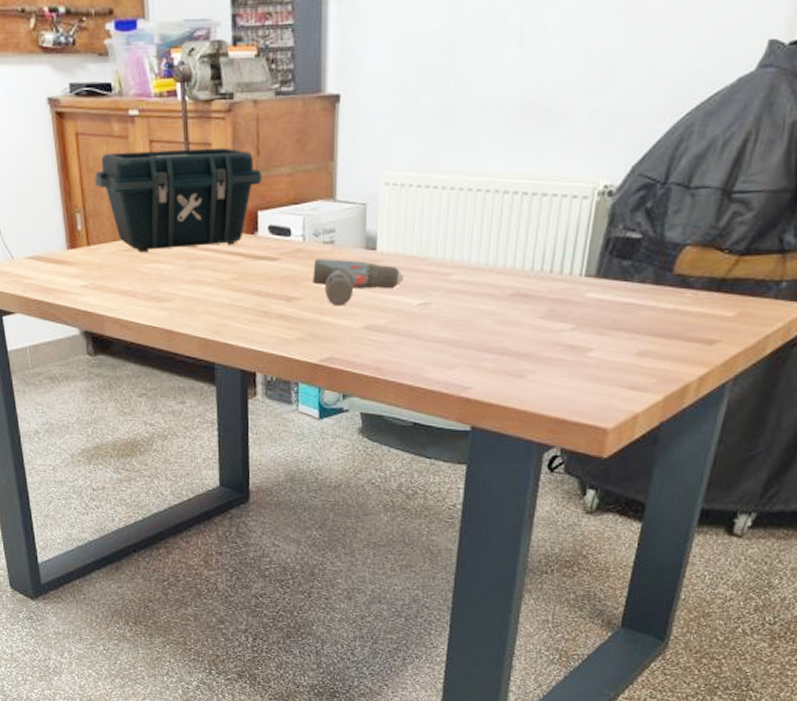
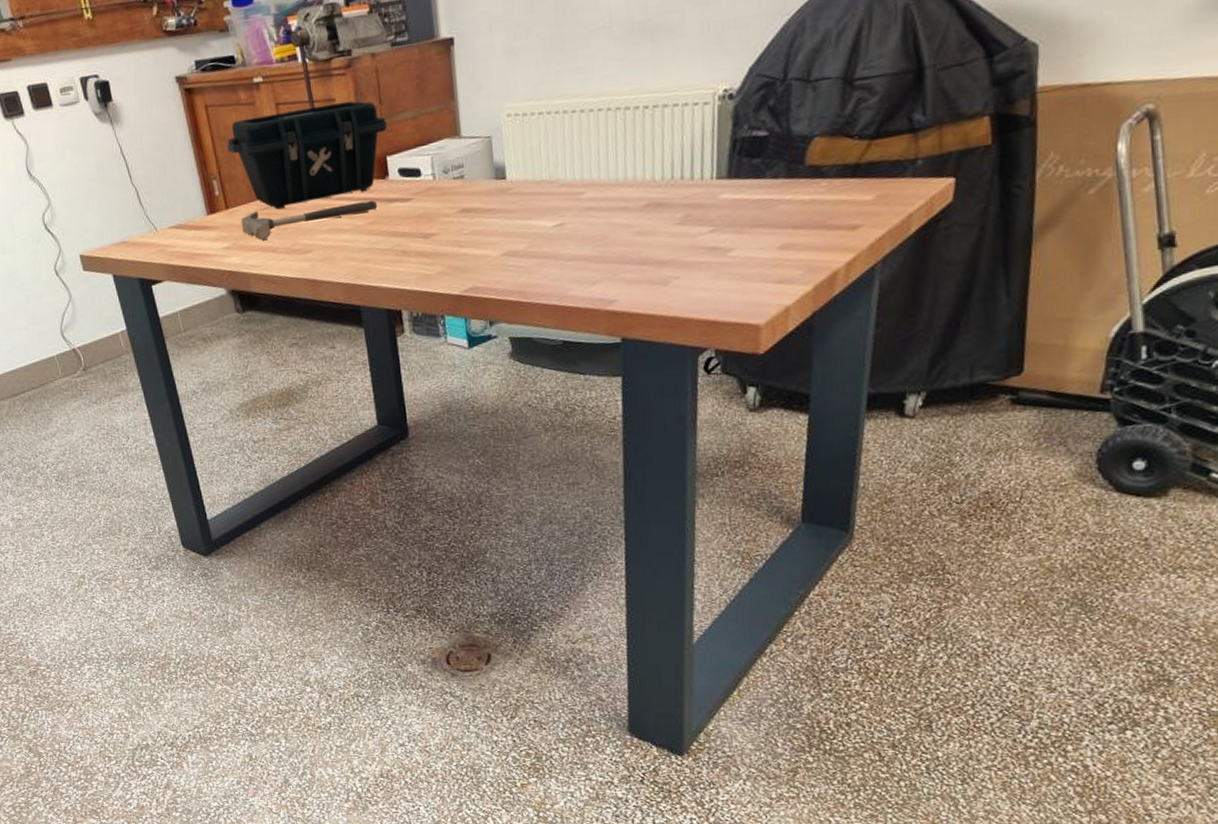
claw hammer: none [101,252,243,284] -> present [240,200,378,241]
power drill: present [313,259,404,306] -> none [446,191,537,237]

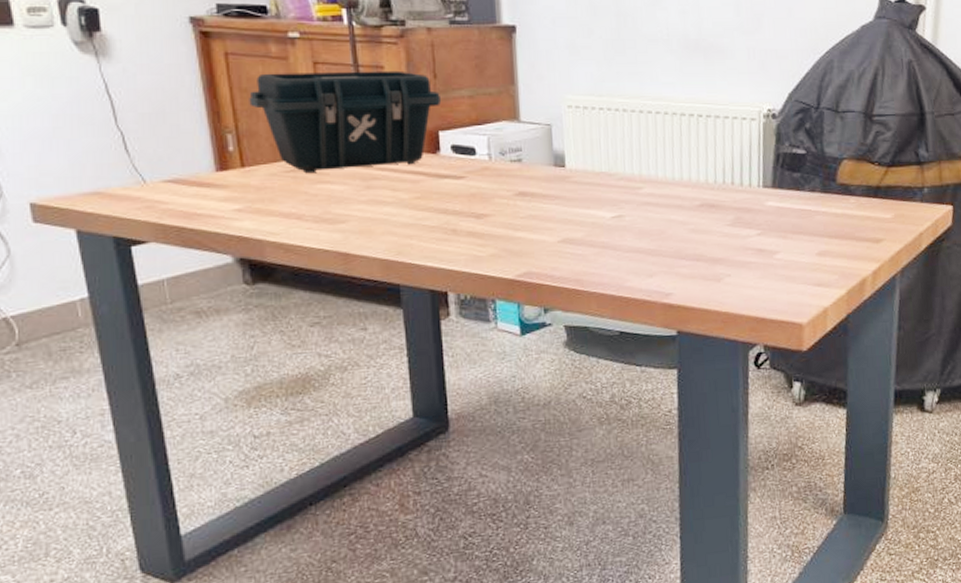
claw hammer: present [240,200,378,241] -> none [259,173,426,206]

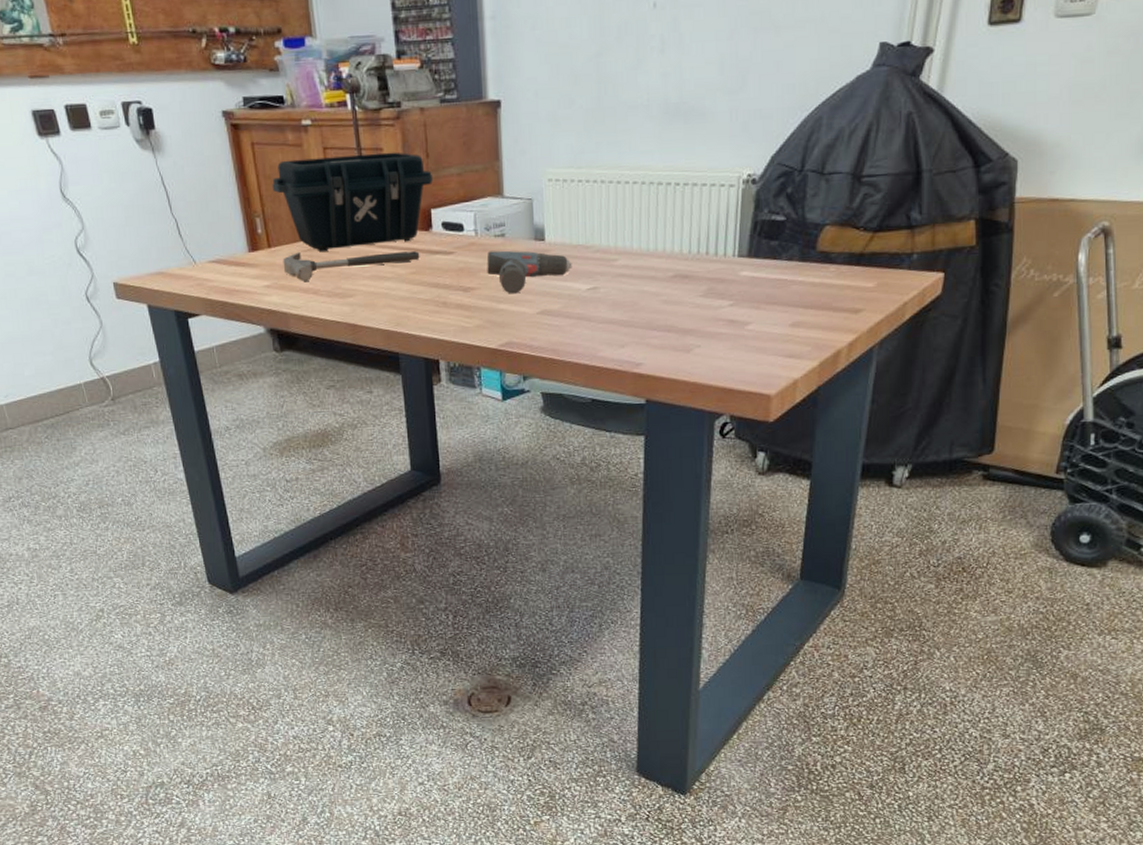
claw hammer: none [259,173,426,206] -> present [283,251,420,282]
power drill: none [502,176,596,222] -> present [486,250,572,294]

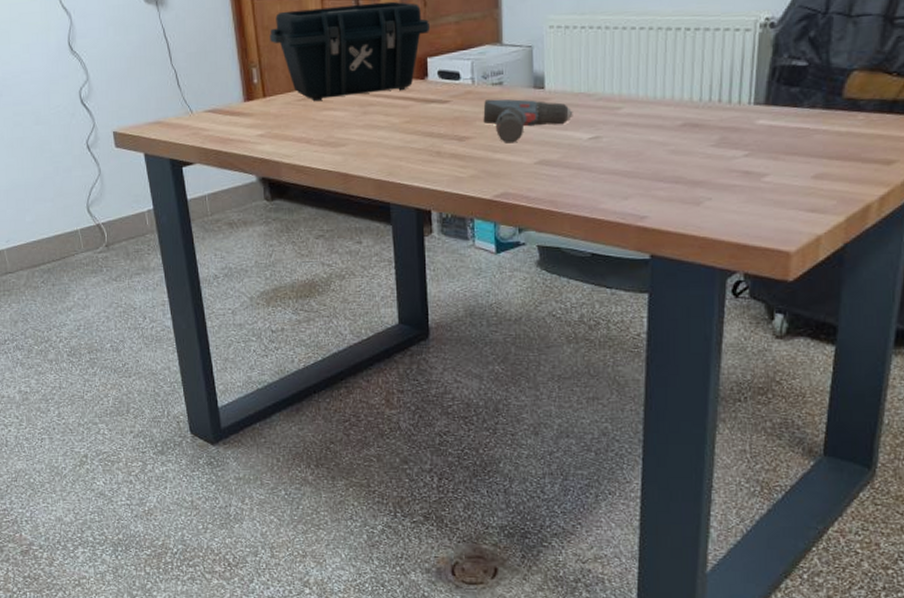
claw hammer: present [283,251,420,282] -> none [277,100,415,131]

